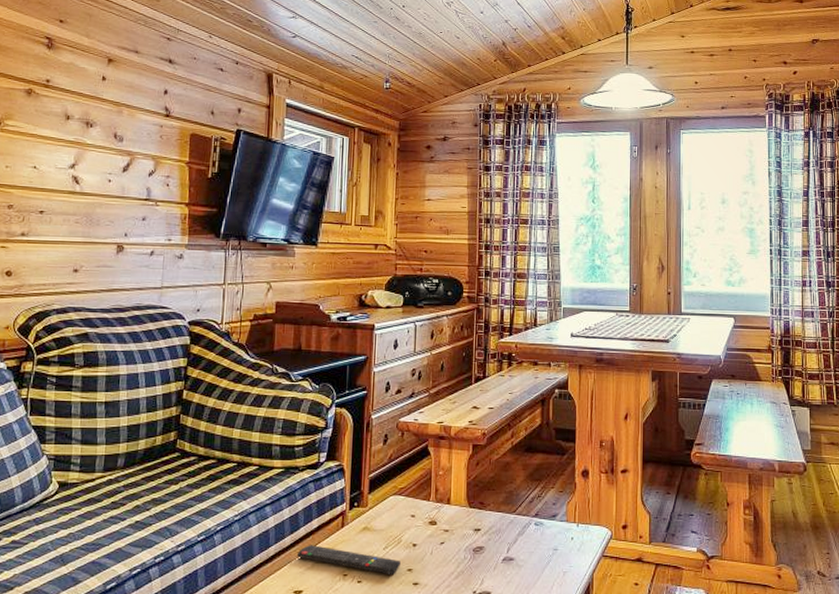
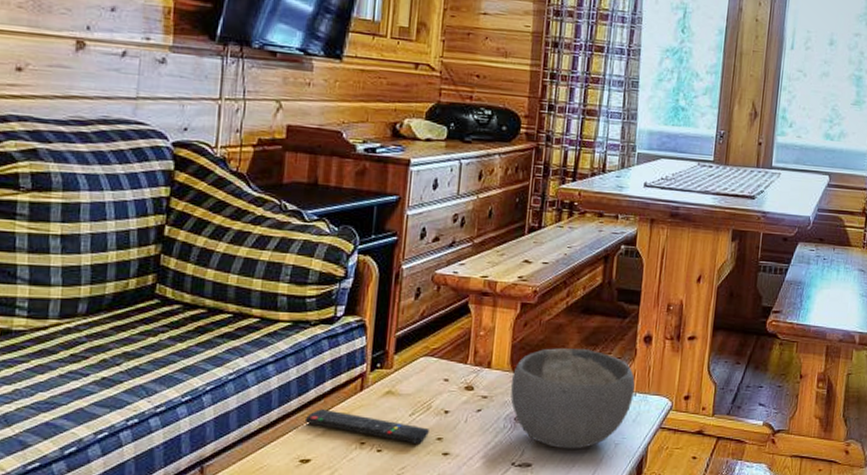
bowl: none [469,484,578,578] -> present [510,348,636,449]

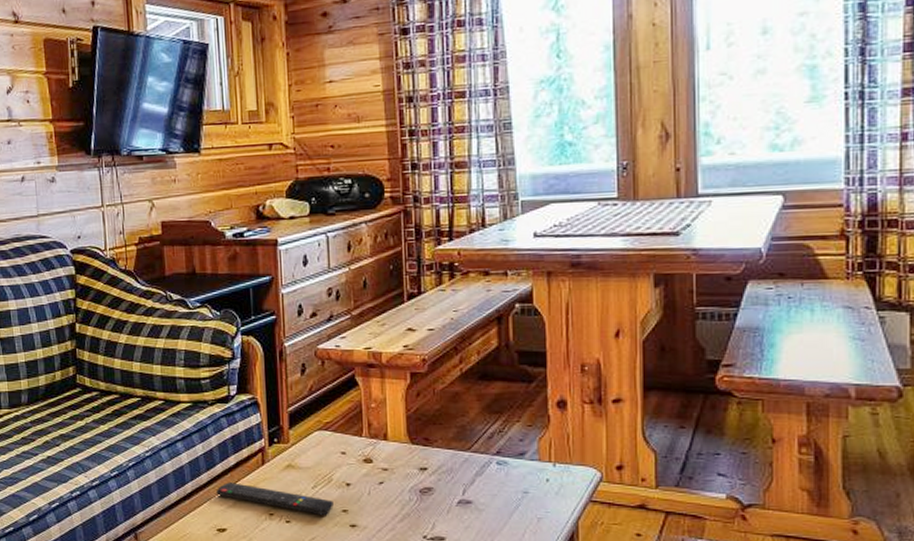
bowl: present [510,348,636,449] -> none [412,418,554,523]

